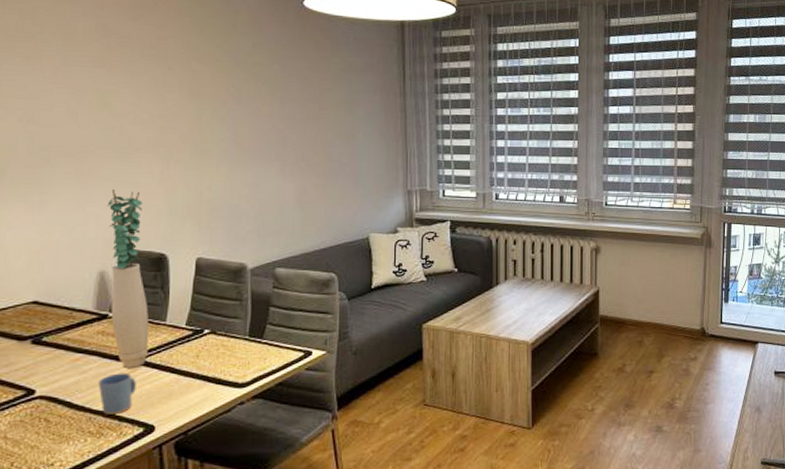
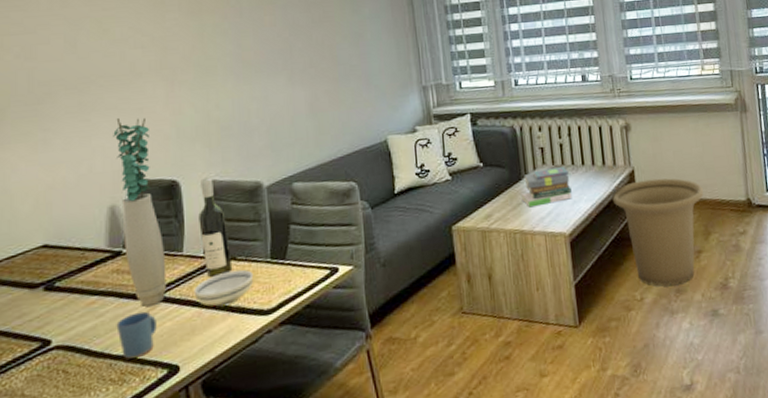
bowl: none [173,343,232,376] -> present [193,269,254,307]
bottle: none [183,255,212,348] -> present [198,177,233,278]
books: none [491,280,538,315] -> present [521,167,572,208]
basket: none [576,300,662,401] -> present [612,178,704,287]

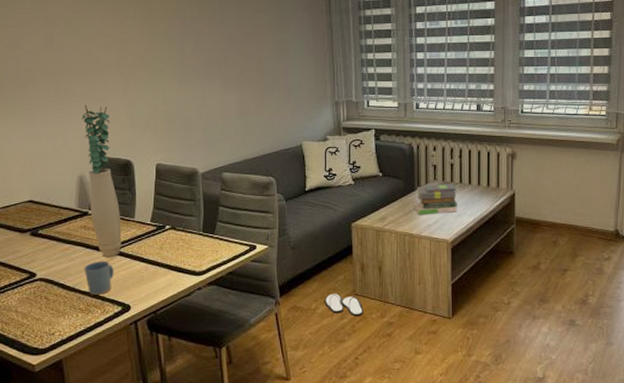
bowl: present [193,269,254,307] -> none [142,237,189,264]
bottle: present [198,177,233,278] -> none [147,161,173,241]
slippers: none [426,314,475,341] -> present [324,293,364,317]
basket: present [612,178,704,287] -> none [492,203,577,296]

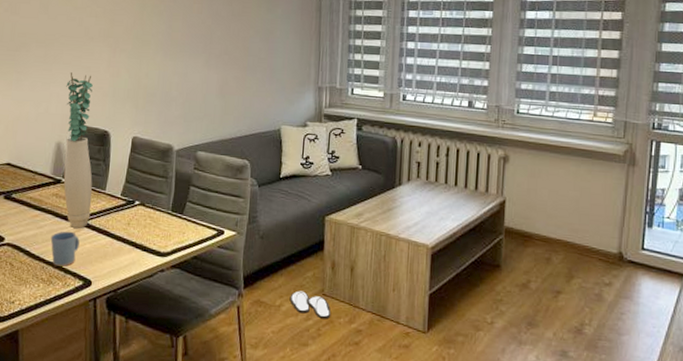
books: present [413,184,457,215] -> none [392,182,441,216]

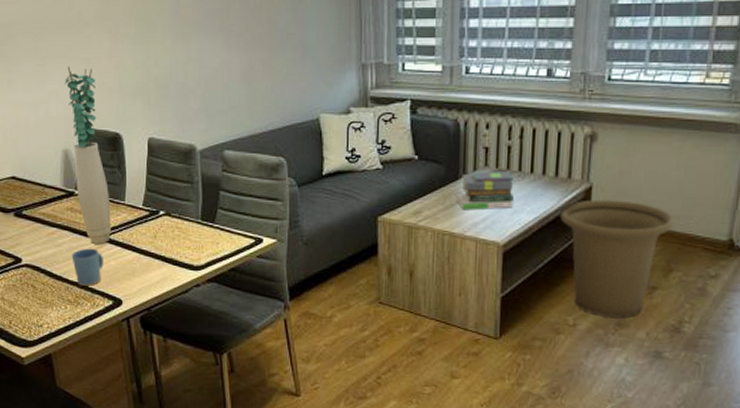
slippers: present [290,290,331,319] -> none [342,300,390,329]
books: none [392,182,441,216] -> present [456,171,514,210]
basket: none [479,211,574,319] -> present [560,199,675,319]

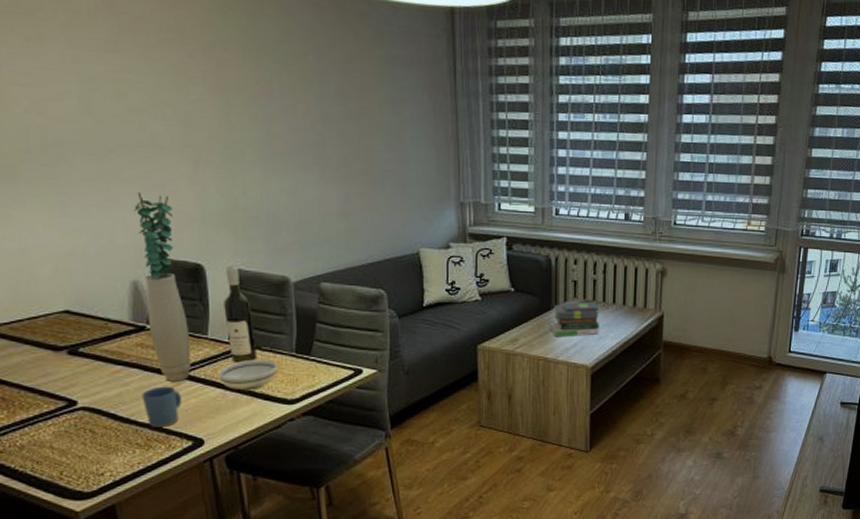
bowl: none [134,225,186,256] -> present [218,359,279,391]
bottle: none [138,134,168,229] -> present [224,266,258,363]
basket: present [560,199,675,319] -> none [638,326,729,427]

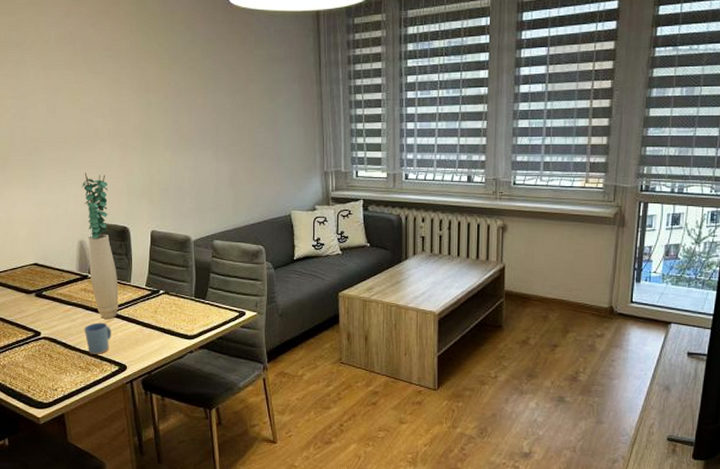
bowl: present [218,359,279,391] -> none [138,302,182,327]
bottle: present [224,266,258,363] -> none [142,228,166,305]
books: present [549,302,599,337] -> none [400,256,445,287]

